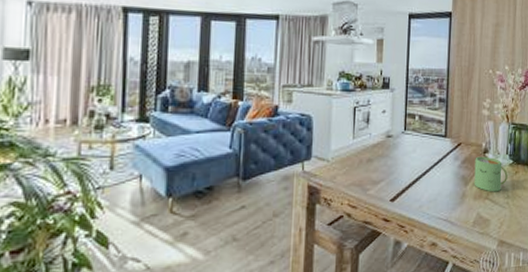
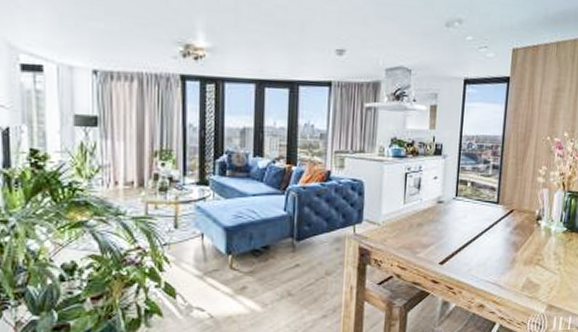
mug: present [474,156,508,192] -> none [525,223,561,259]

